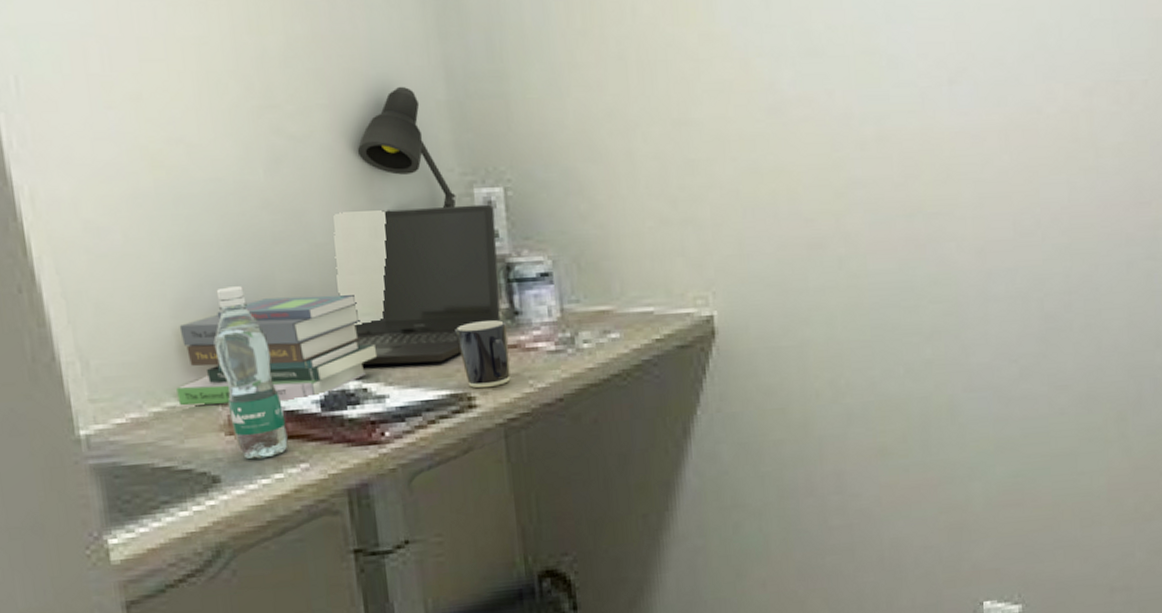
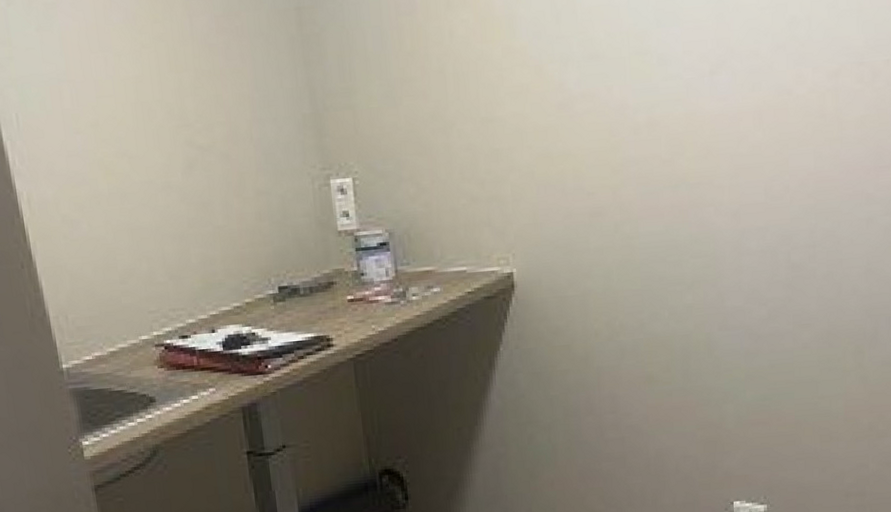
books: present [176,295,378,406] -> none [125,264,262,347]
bottle: present [213,286,289,460] -> none [149,259,201,385]
laptop: present [338,204,501,365] -> none [234,191,351,315]
desk lamp: present [357,86,457,209] -> none [246,104,318,197]
mug: present [455,319,511,389] -> none [317,279,358,332]

